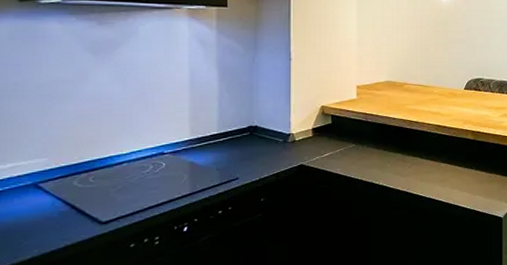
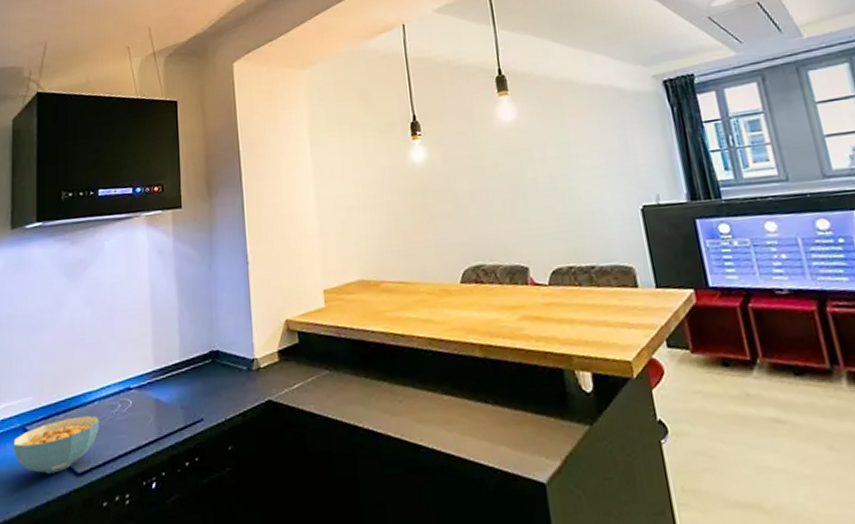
cereal bowl: none [22,175,128,224] -> present [13,415,99,474]

